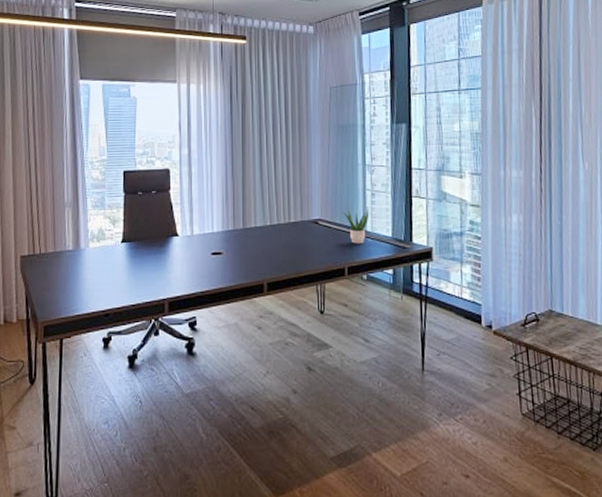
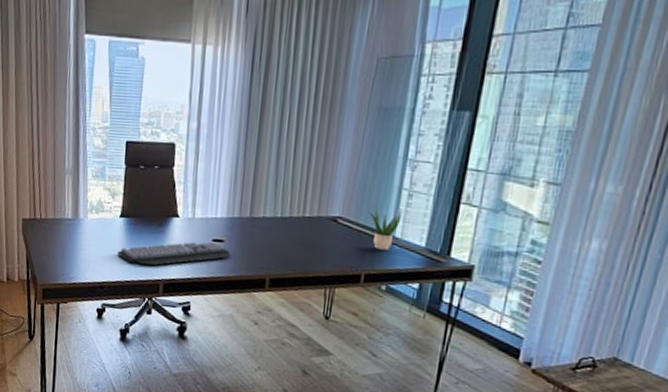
keyboard: none [121,255,228,287] -> present [117,241,230,266]

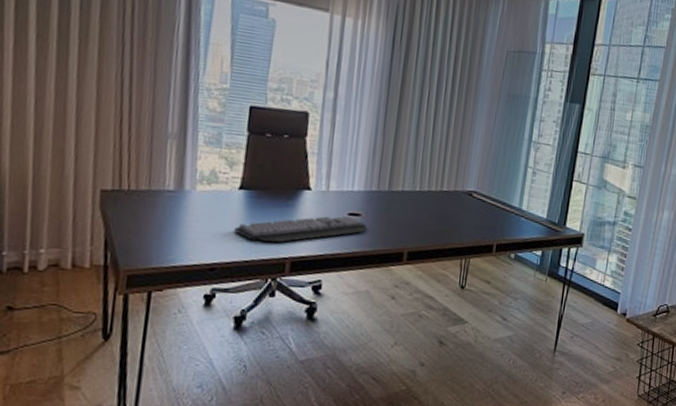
potted plant: present [368,206,403,251] -> none [499,182,528,222]

